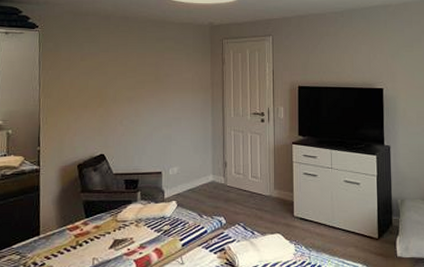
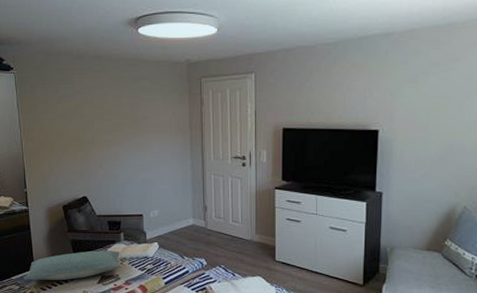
pillow: none [25,211,137,248] -> present [23,250,122,281]

